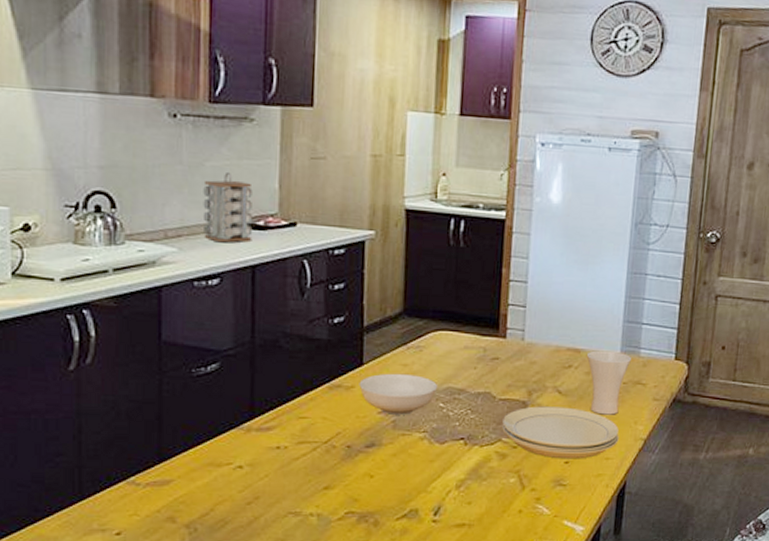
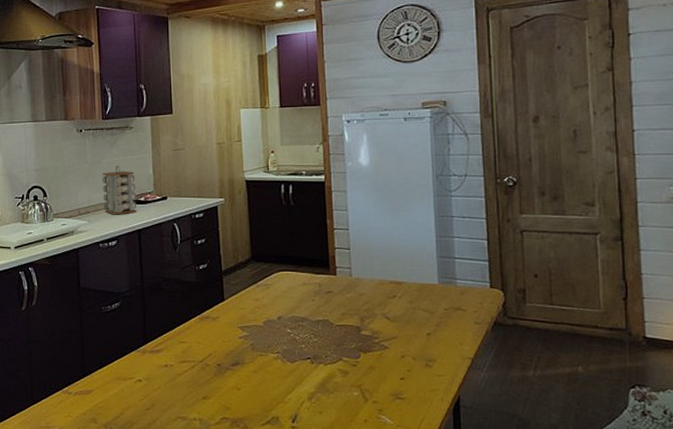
bowl: present [359,373,438,415] -> none [222,306,285,339]
plate: present [502,406,619,459] -> none [341,331,447,376]
cup: present [586,350,631,415] -> none [407,282,449,337]

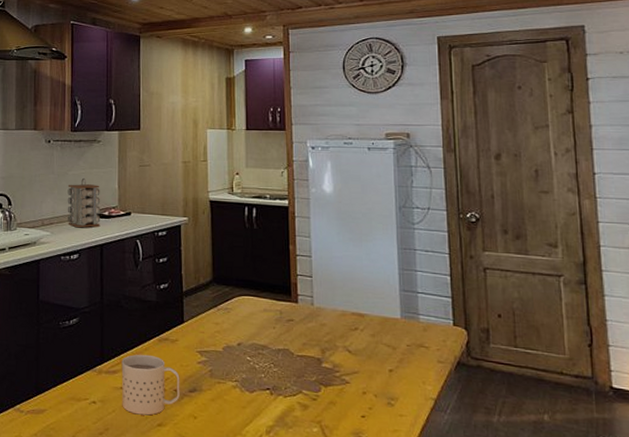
mug: none [164,333,223,390] -> present [121,354,180,416]

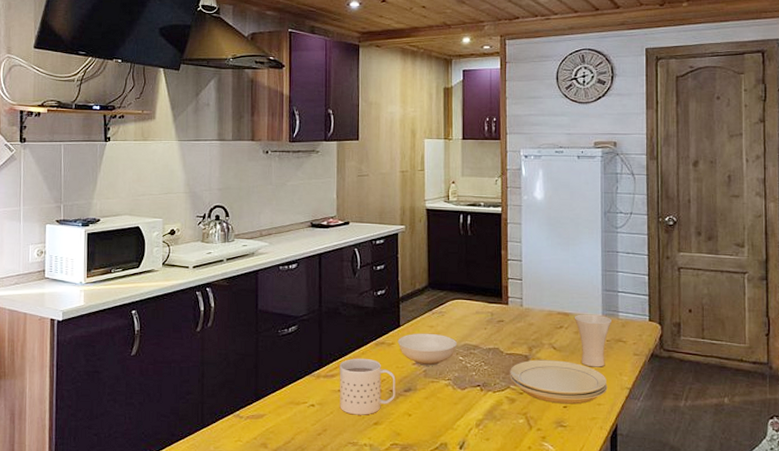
spice rack: present [67,177,101,228] -> none [285,188,319,238]
bowl: none [181,330,245,366] -> present [397,333,458,366]
plate: none [302,363,410,415] -> present [510,360,608,405]
cup: none [370,315,411,375] -> present [574,314,611,367]

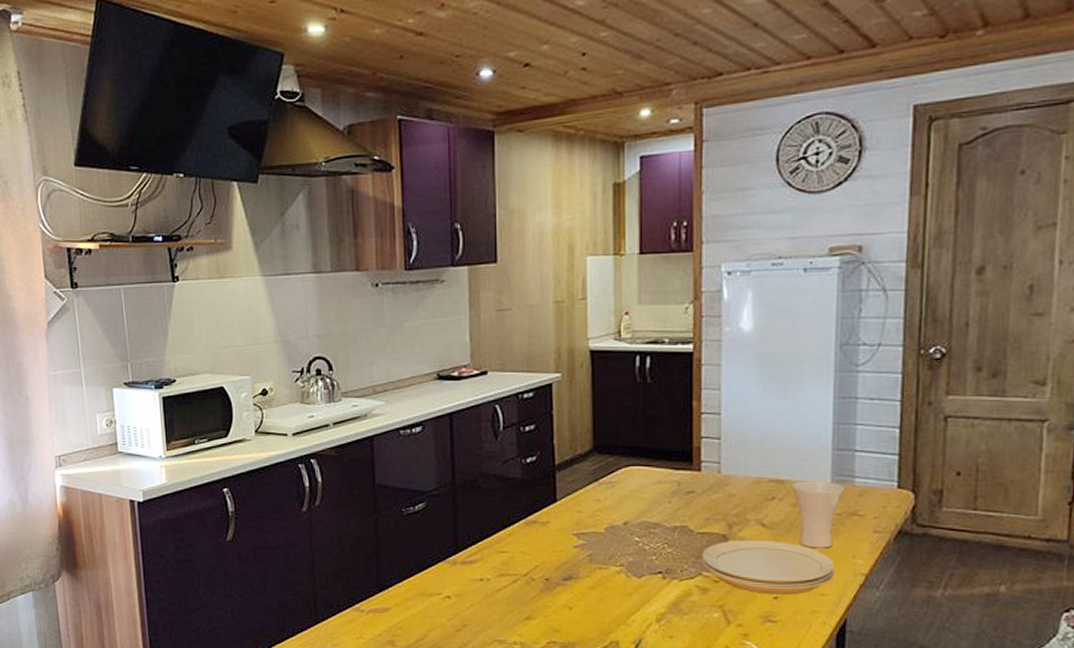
mug: present [339,358,396,415] -> none [480,540,552,609]
bowl: present [397,333,458,366] -> none [554,509,633,549]

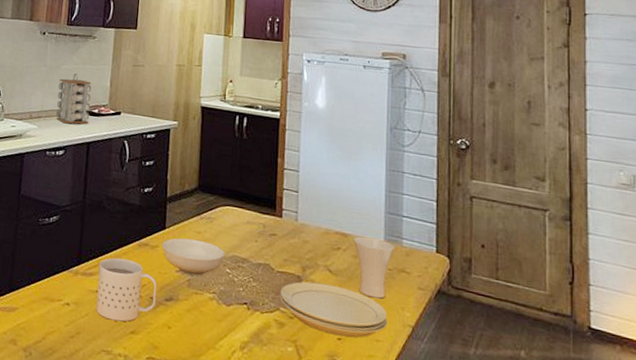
spice rack: none [404,330,449,394] -> present [56,73,92,125]
mug: none [480,540,552,609] -> present [96,258,157,322]
bowl: none [554,509,633,549] -> present [162,238,226,276]

